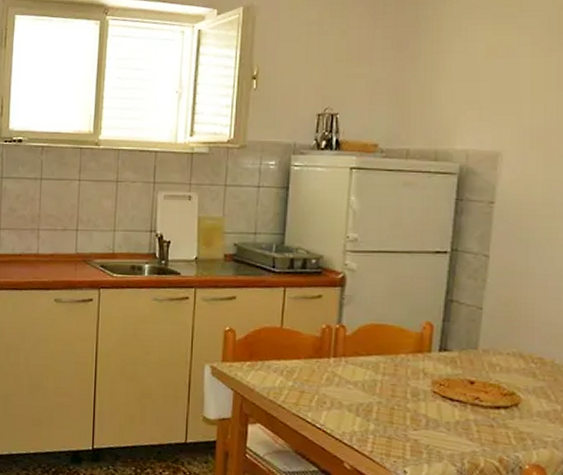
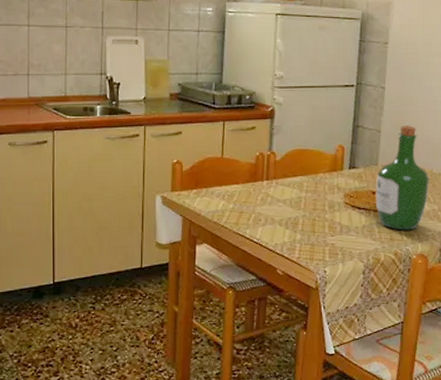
wine bottle: none [473,302,549,433] -> present [375,125,429,230]

